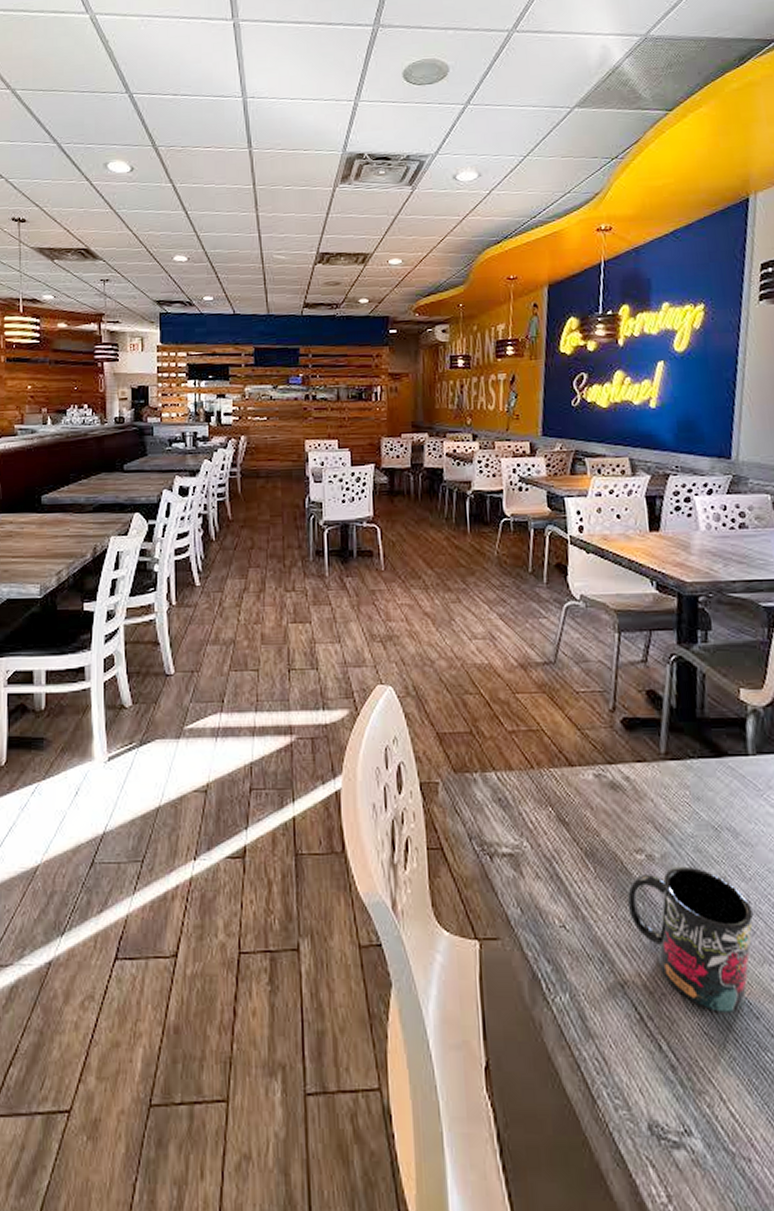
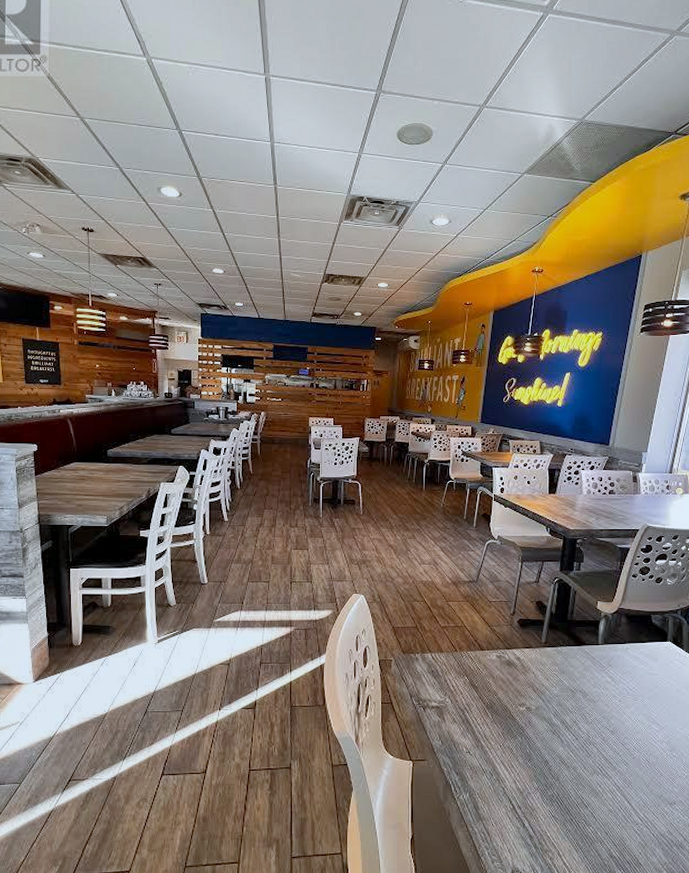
mug: present [627,866,753,1014] -> none [512,714,590,805]

